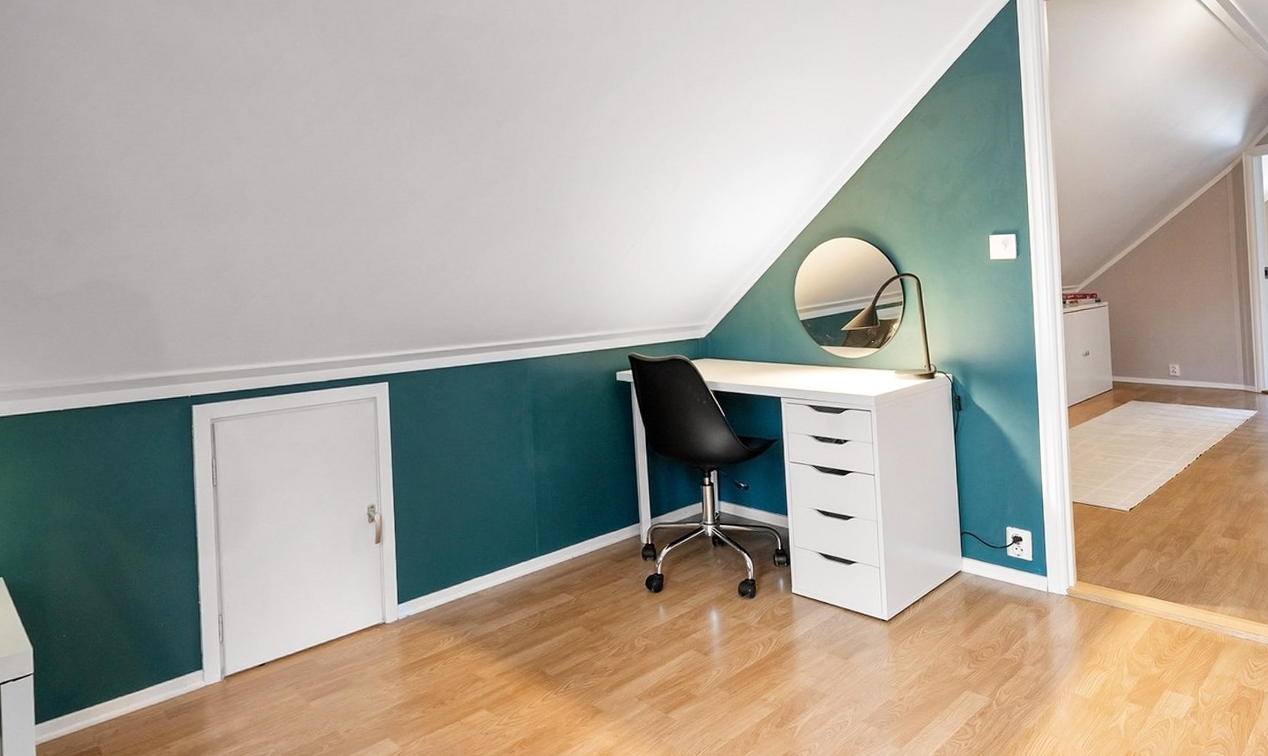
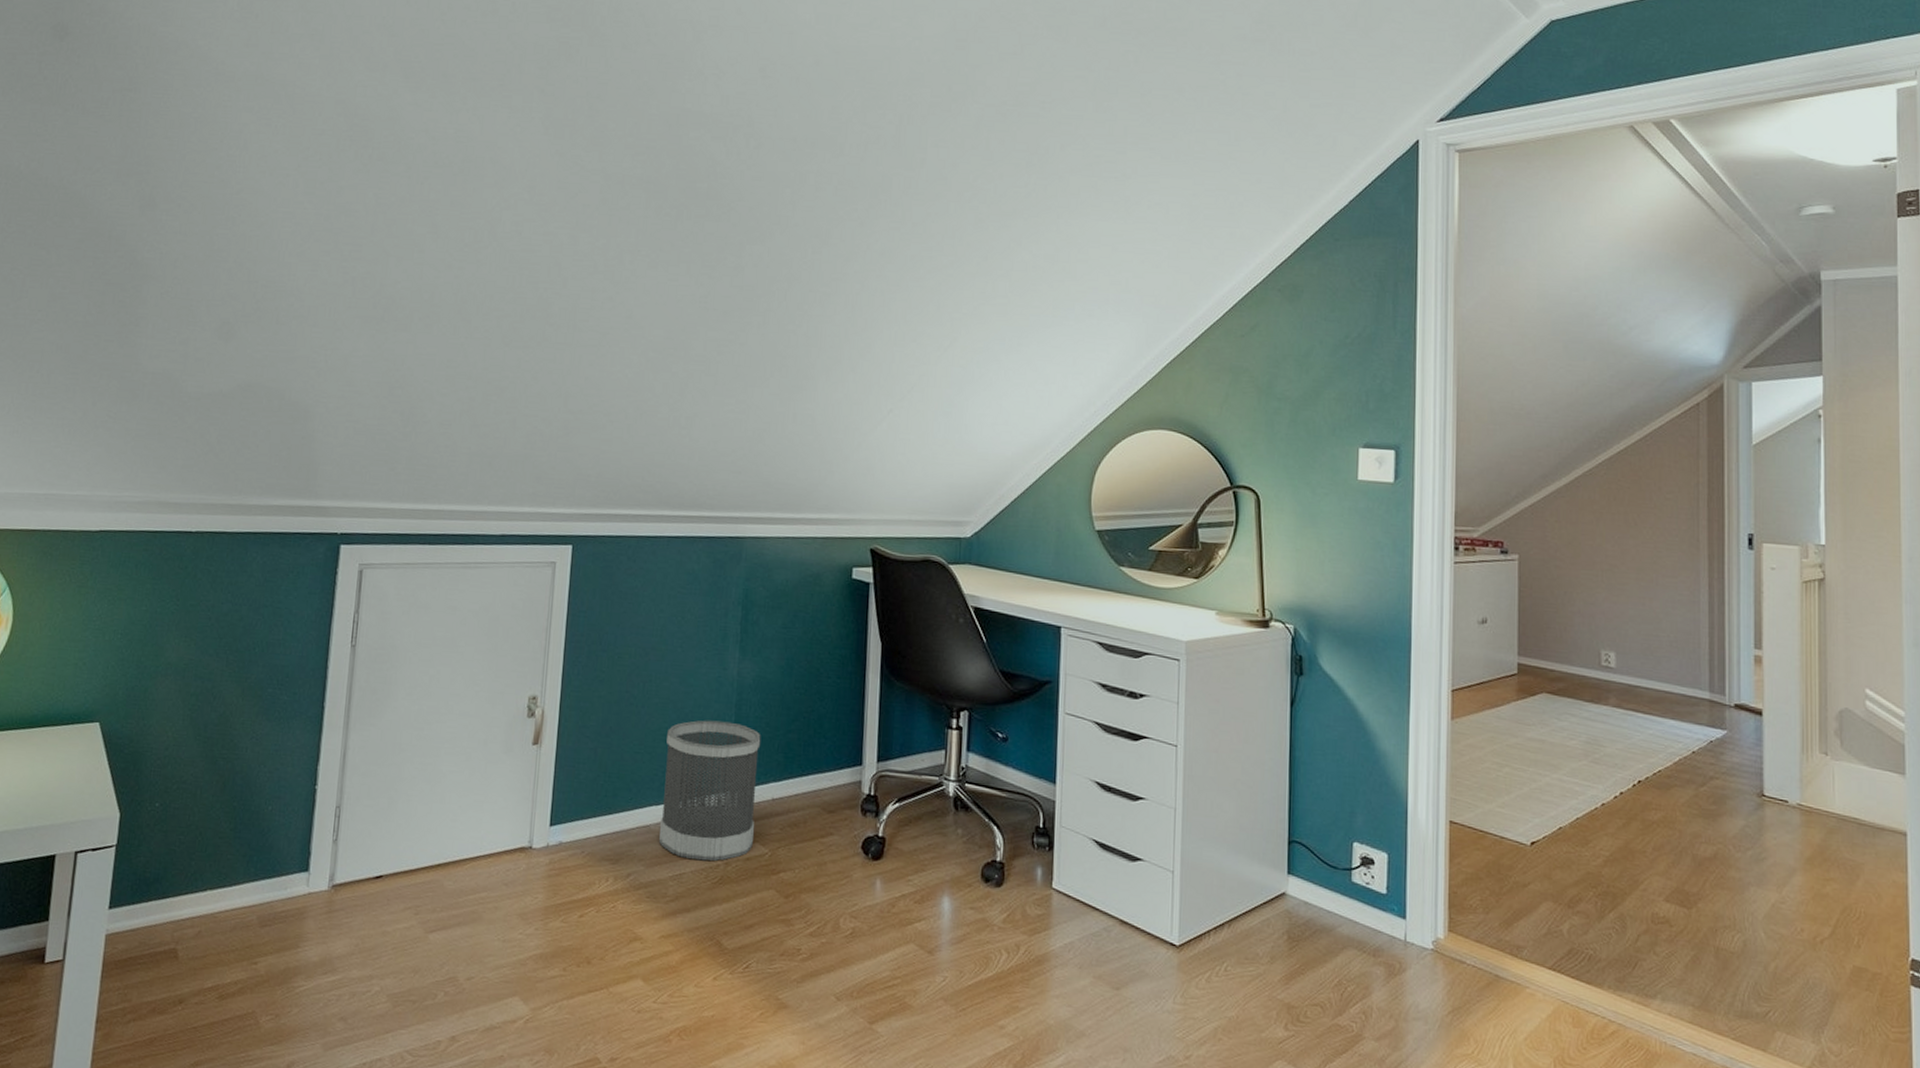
wastebasket: none [484,504,561,613] -> present [659,720,761,862]

